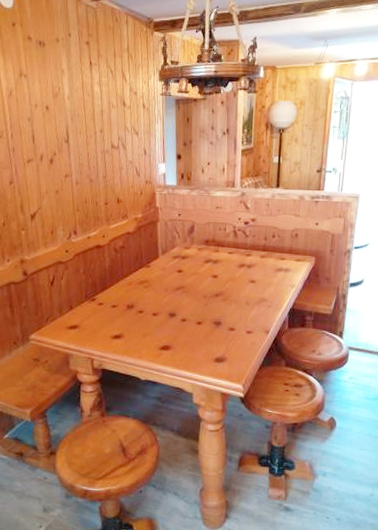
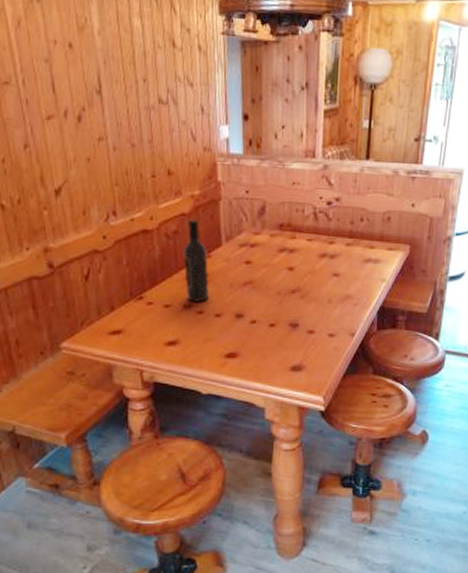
wine bottle: none [128,237,148,303] -> present [183,219,209,302]

